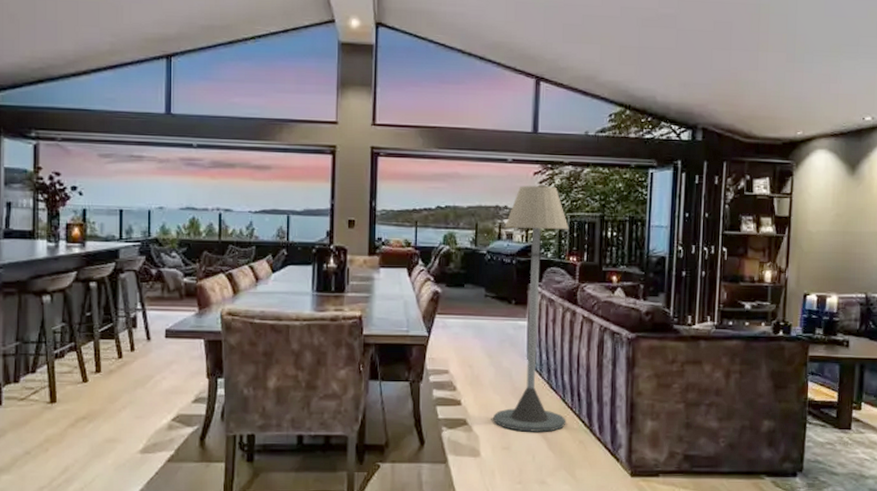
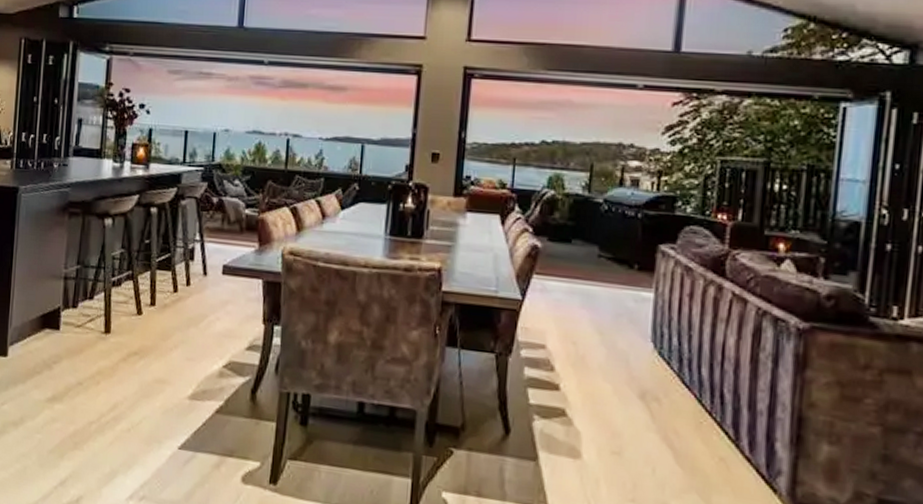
floor lamp: present [493,186,569,432] -> none [601,119,718,440]

